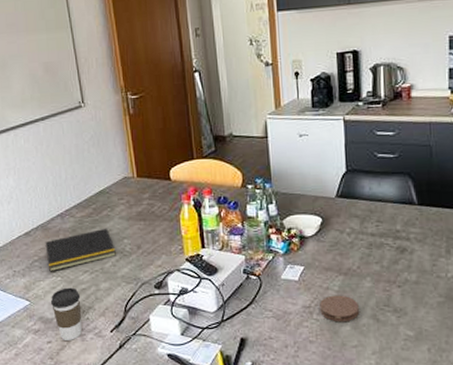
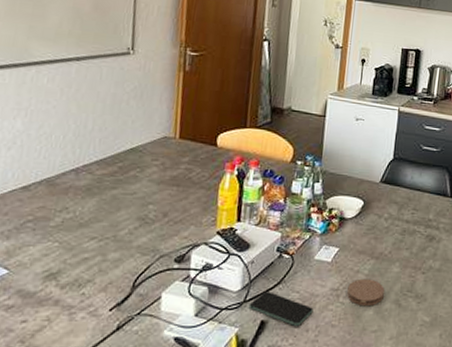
notepad: present [45,228,116,272] -> none [45,190,137,236]
coffee cup: present [50,287,82,340] -> none [37,255,80,320]
smartphone: none [227,311,289,343] -> present [249,291,313,327]

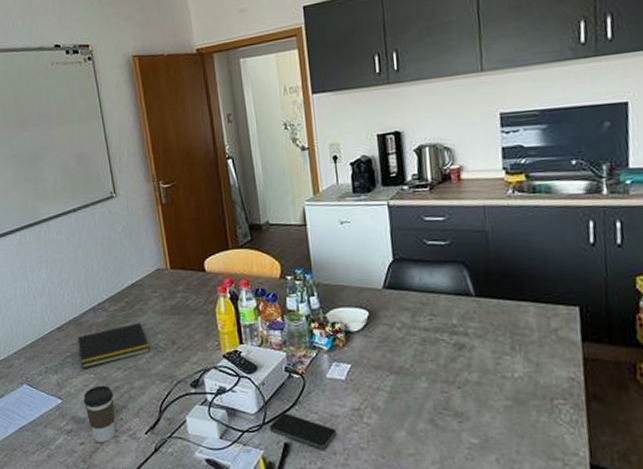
coffee cup: none [37,255,80,320] -> present [83,385,116,442]
notepad: none [45,190,137,236] -> present [77,322,150,369]
coaster: present [347,278,384,307] -> none [370,396,415,427]

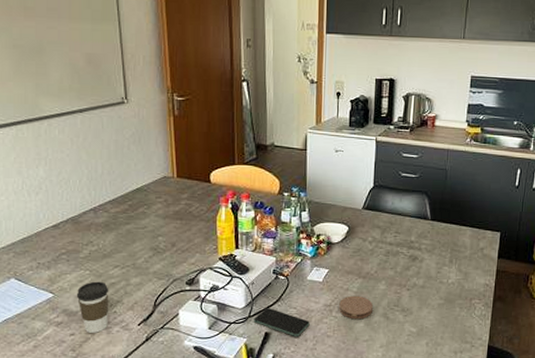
notepad: present [77,322,150,369] -> none [75,224,149,266]
coaster: none [370,396,415,427] -> present [339,295,373,320]

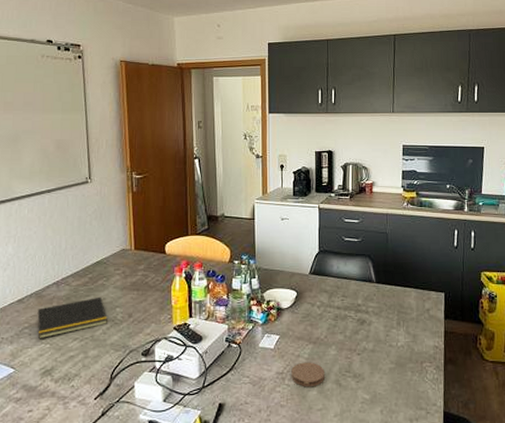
notepad: none [75,224,149,266] -> present [37,296,107,339]
coffee cup: present [76,281,109,333] -> none [36,355,68,409]
smartphone: present [253,308,310,338] -> none [207,377,263,408]

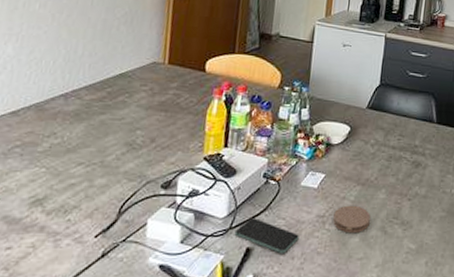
notepad: present [37,296,107,339] -> none [32,115,124,162]
smartphone: none [207,377,263,408] -> present [234,218,299,254]

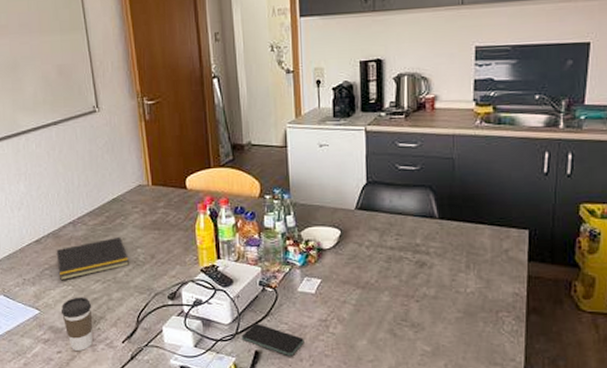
coffee cup: none [23,181,67,246] -> present [60,297,93,351]
notepad: none [32,115,124,162] -> present [56,236,129,281]
coaster: present [333,205,370,234] -> none [336,309,376,337]

